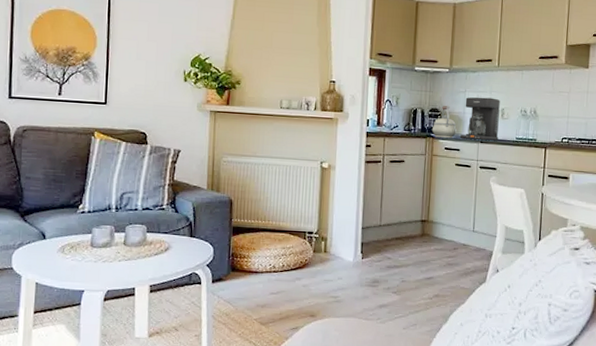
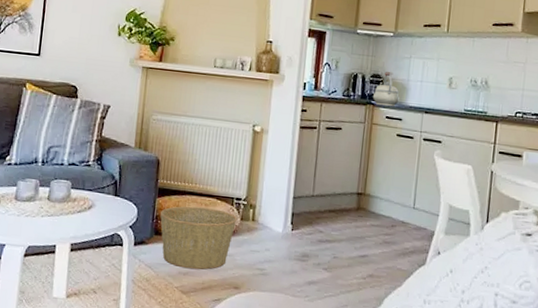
basket: none [236,242,310,302] -> present [160,206,238,270]
coffee maker: present [460,97,500,142] -> none [403,64,448,112]

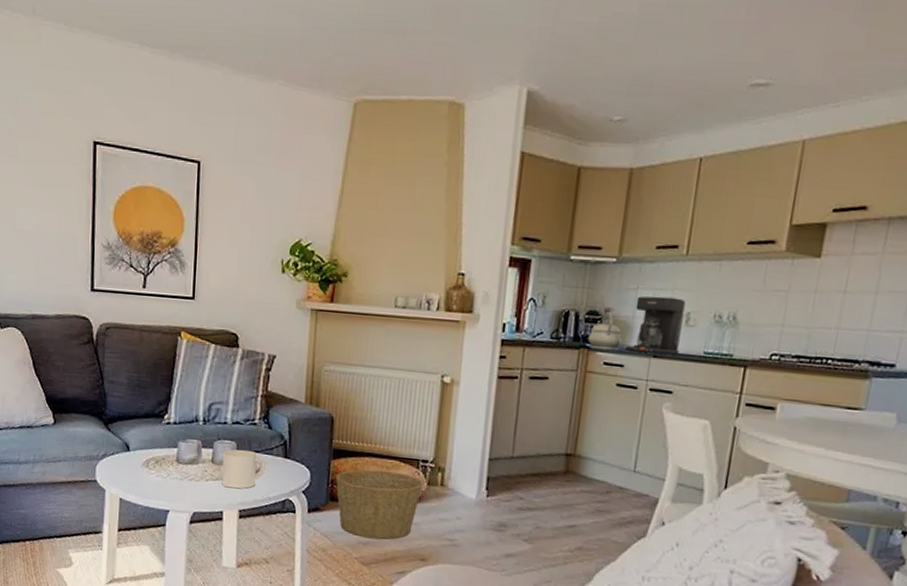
mug: none [56,188,97,225] -> present [222,449,266,489]
coffee maker: none [403,64,448,112] -> present [626,296,686,356]

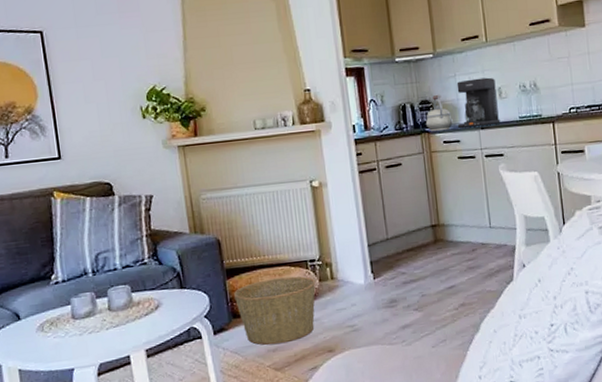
mug: present [222,449,266,489] -> none [118,289,164,332]

